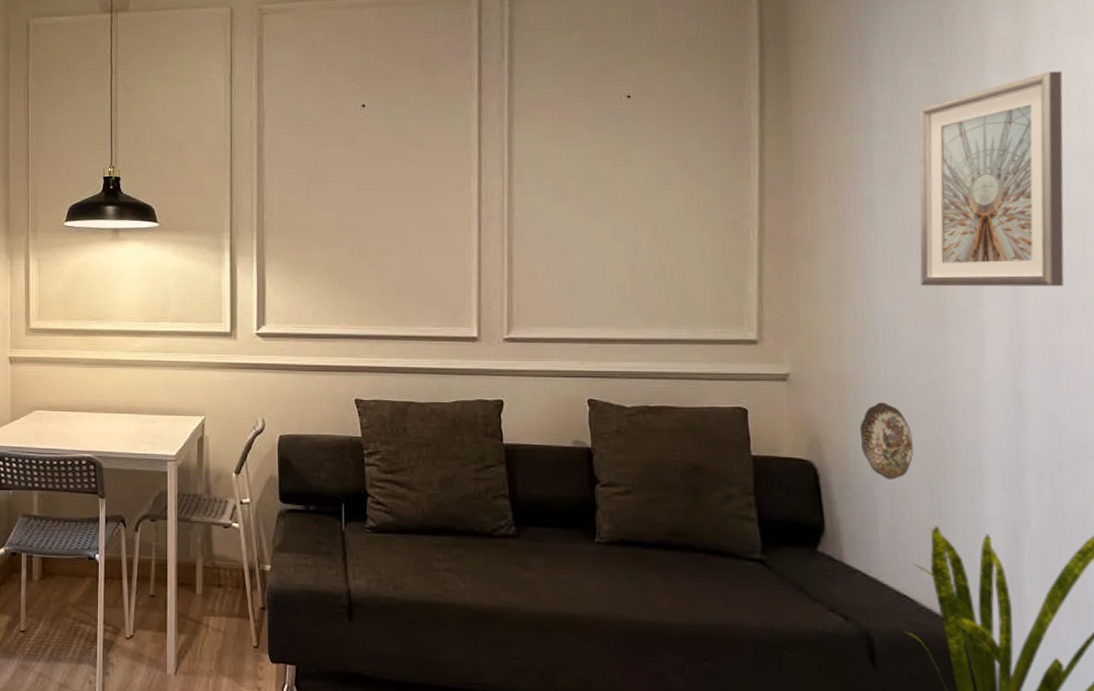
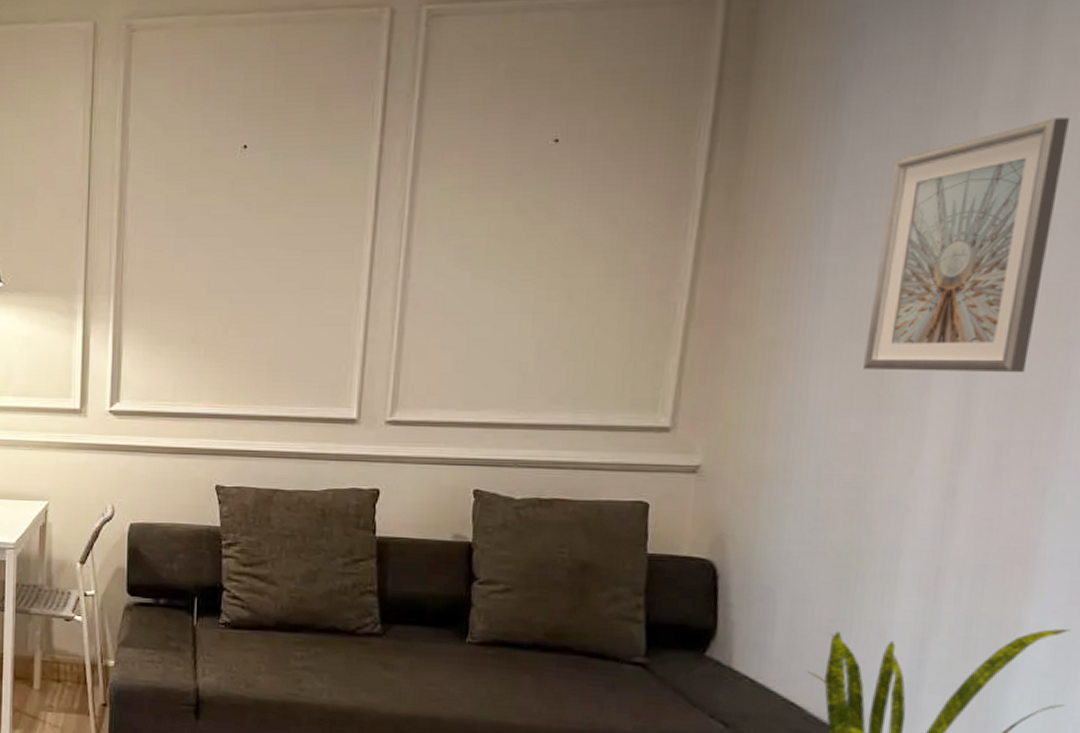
decorative plate: present [859,402,913,480] -> none [769,498,827,582]

